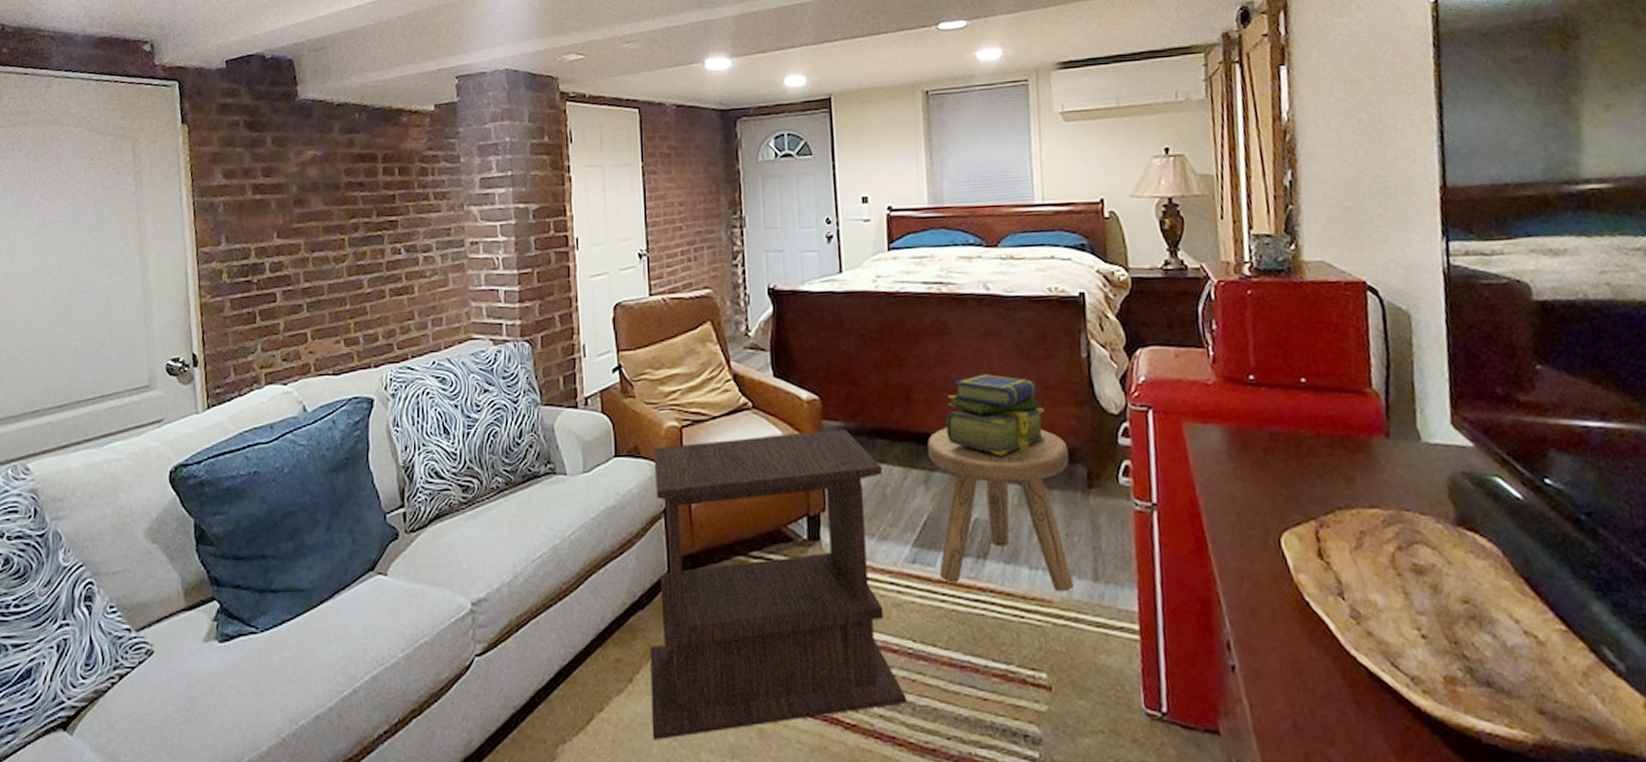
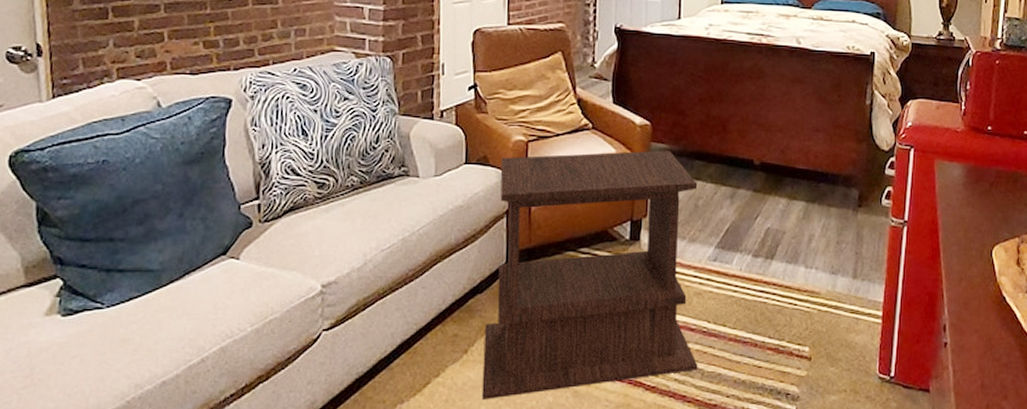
stool: present [927,427,1073,592] -> none [735,153,846,286]
stack of books: present [945,374,1045,456] -> none [752,112,833,179]

